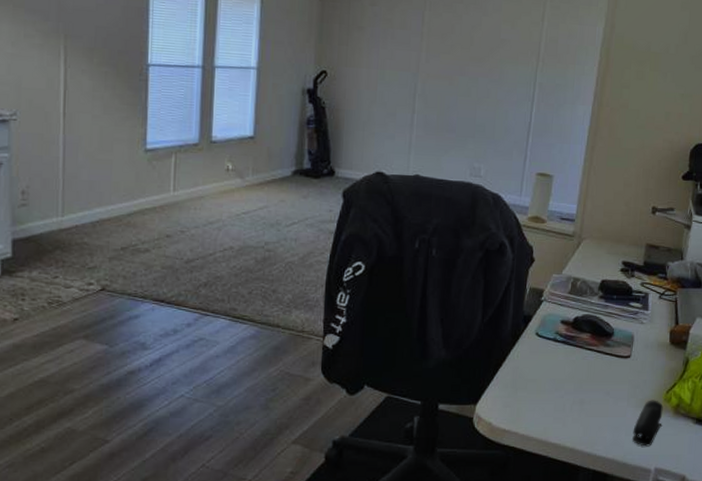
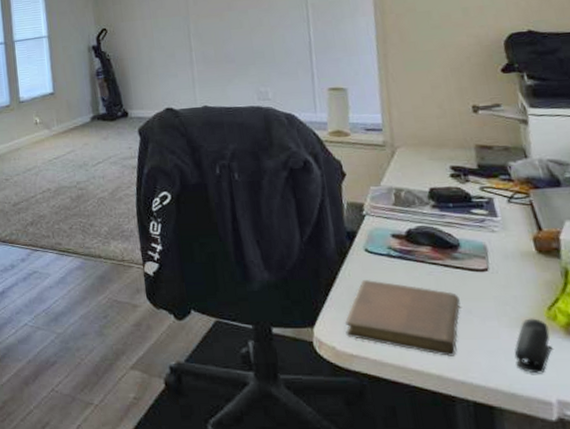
notebook: none [503,362,603,432] -> present [345,280,460,356]

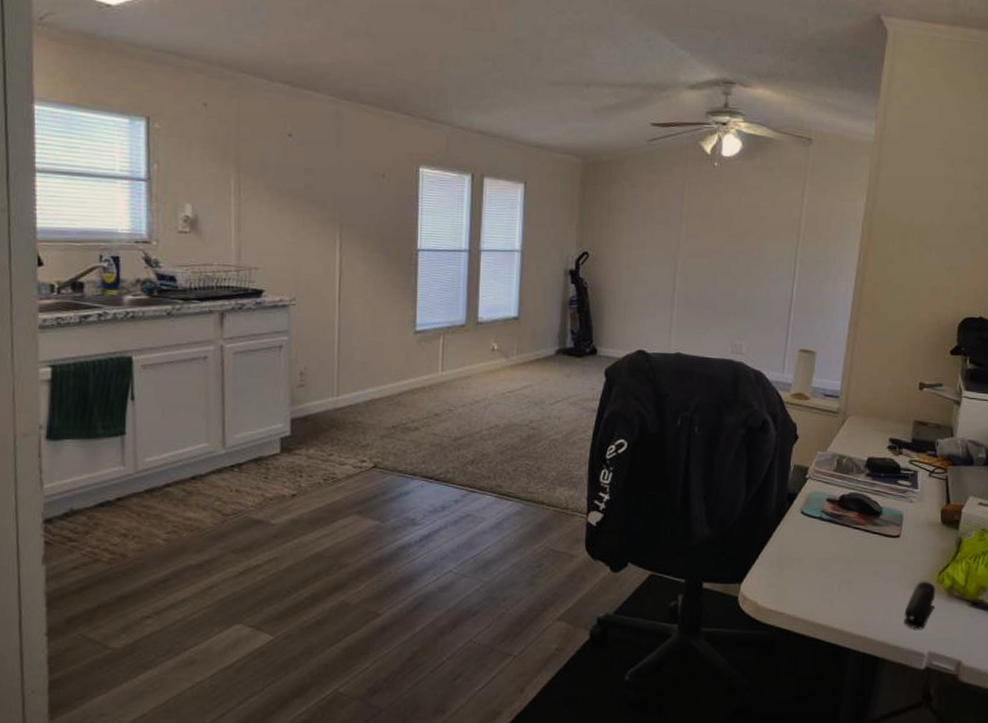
notebook: present [345,280,460,356] -> none [769,540,871,613]

